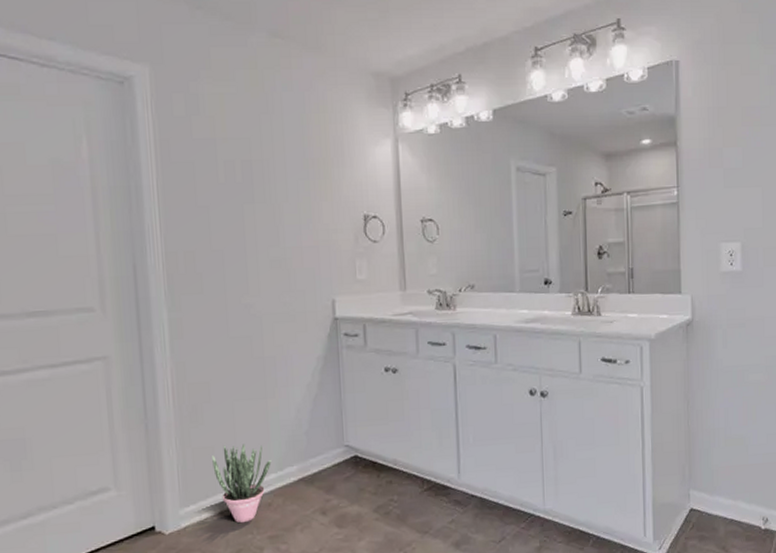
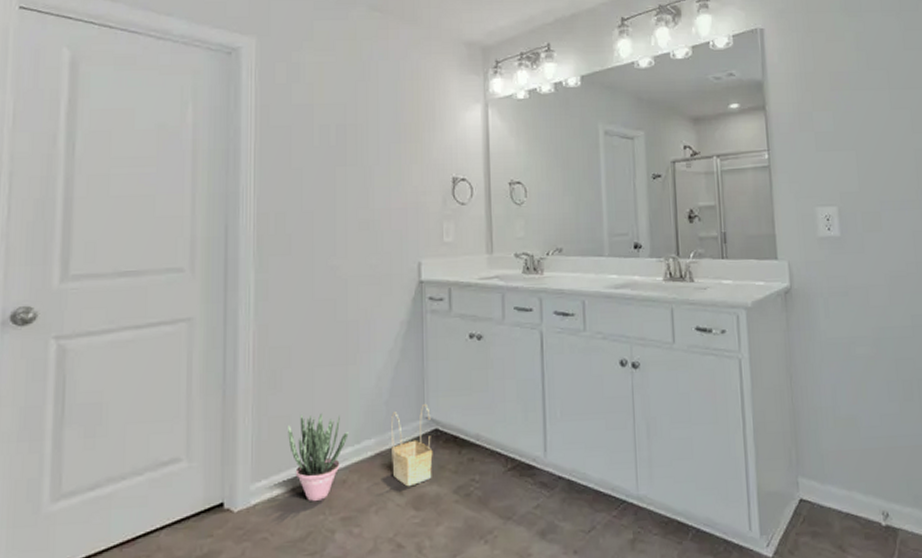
basket: none [312,433,353,508] -> present [391,404,433,487]

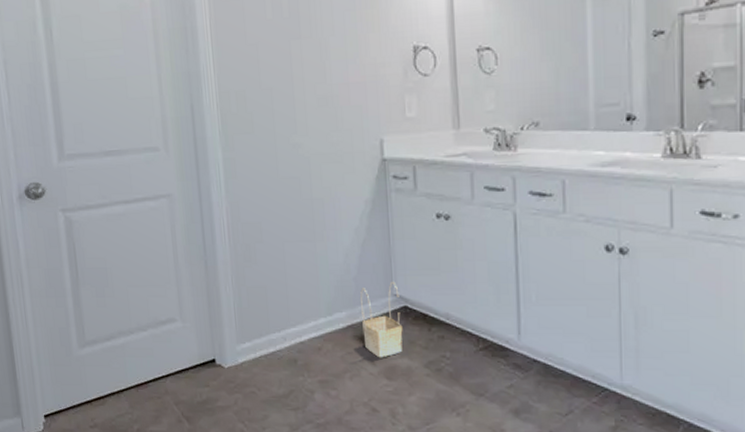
potted plant: present [288,413,349,502] -> none [265,286,321,365]

